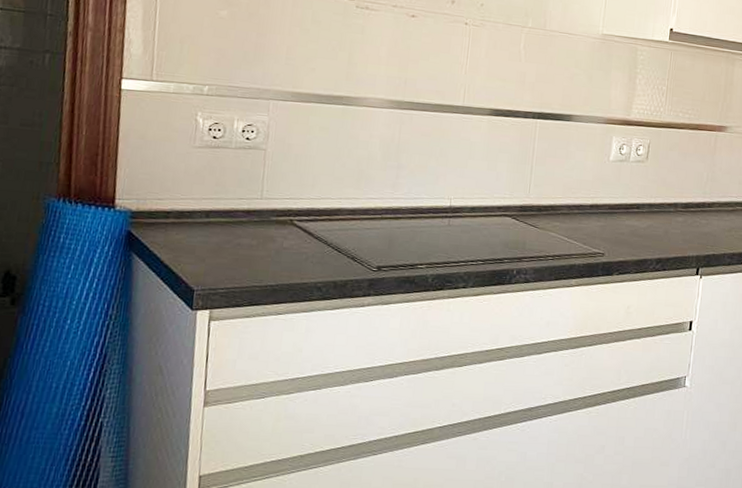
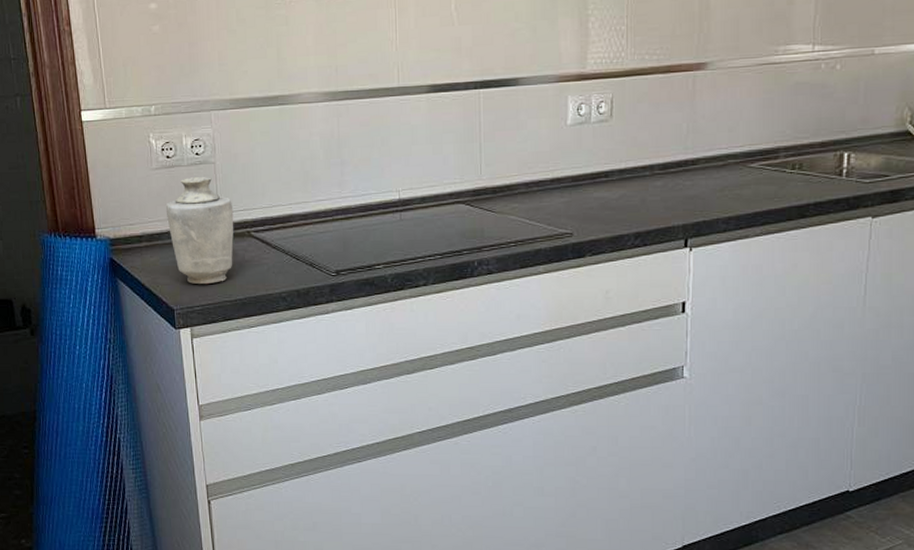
vase: none [202,160,279,268] -> present [165,177,234,285]

